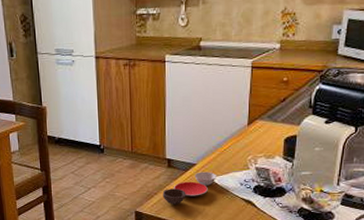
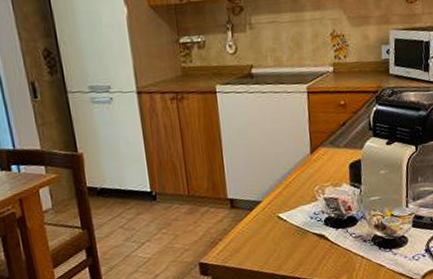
bowl: present [162,171,216,205] -> none [227,208,285,250]

